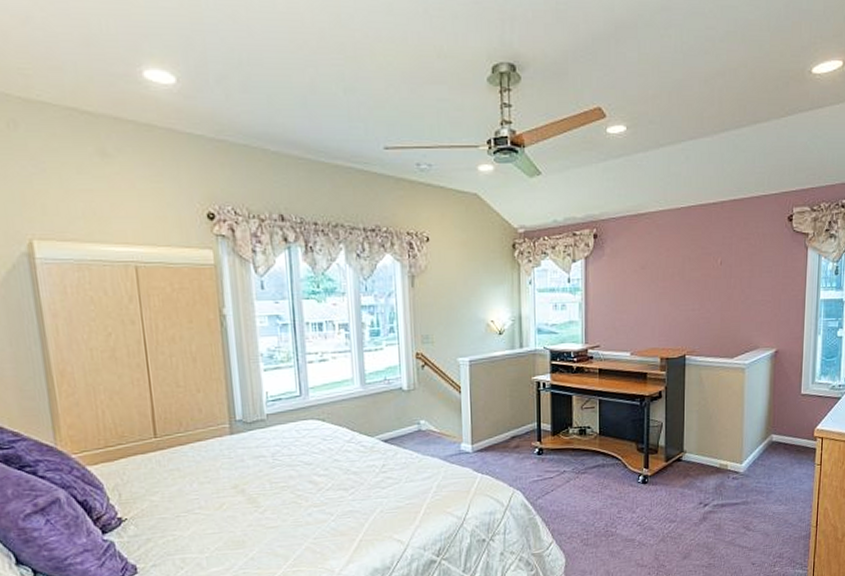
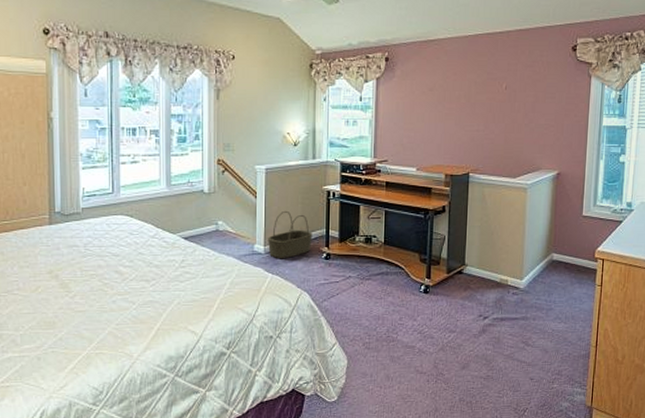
basket: none [474,405,523,458] -> present [267,210,312,259]

